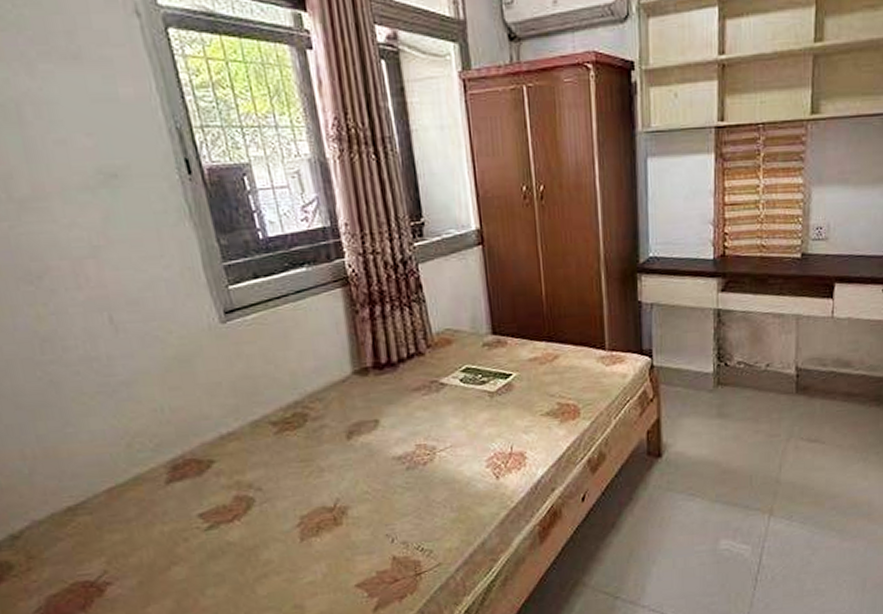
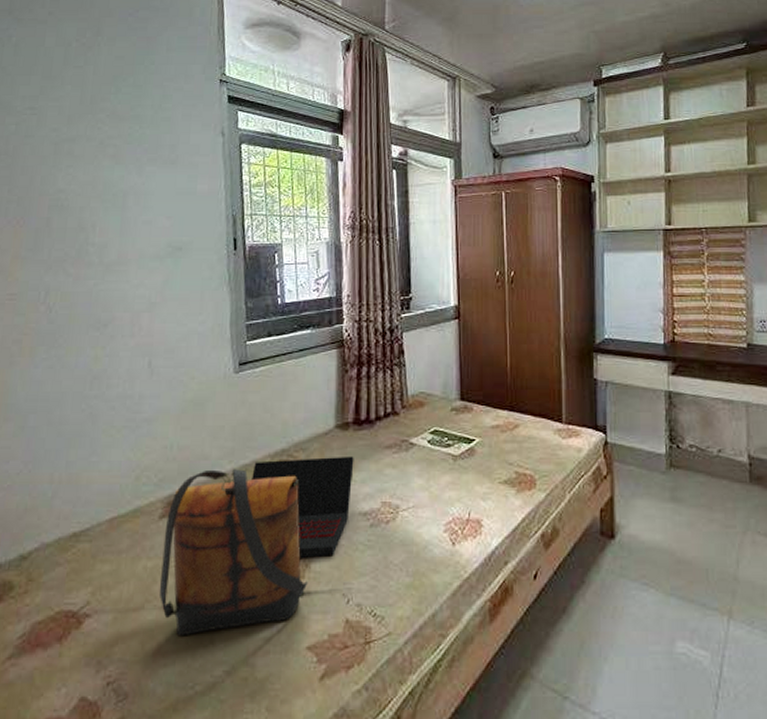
backpack: none [174,426,348,591] -> present [159,469,309,637]
laptop: none [264,401,382,507] -> present [251,456,354,558]

